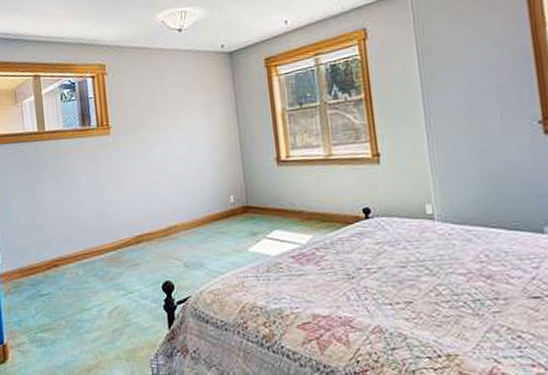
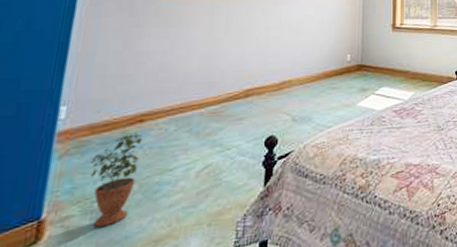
potted plant: none [27,275,63,353] -> present [91,132,143,227]

